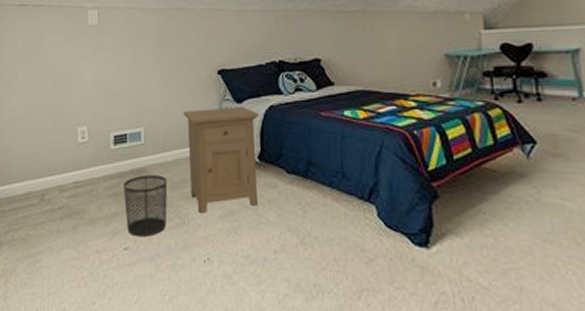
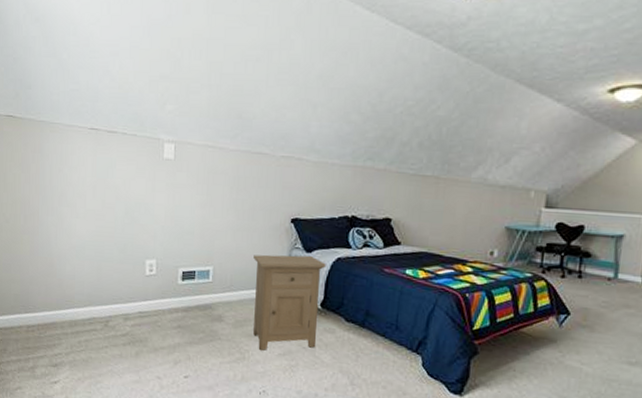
waste bin: present [123,175,168,237] -> none [188,311,232,368]

